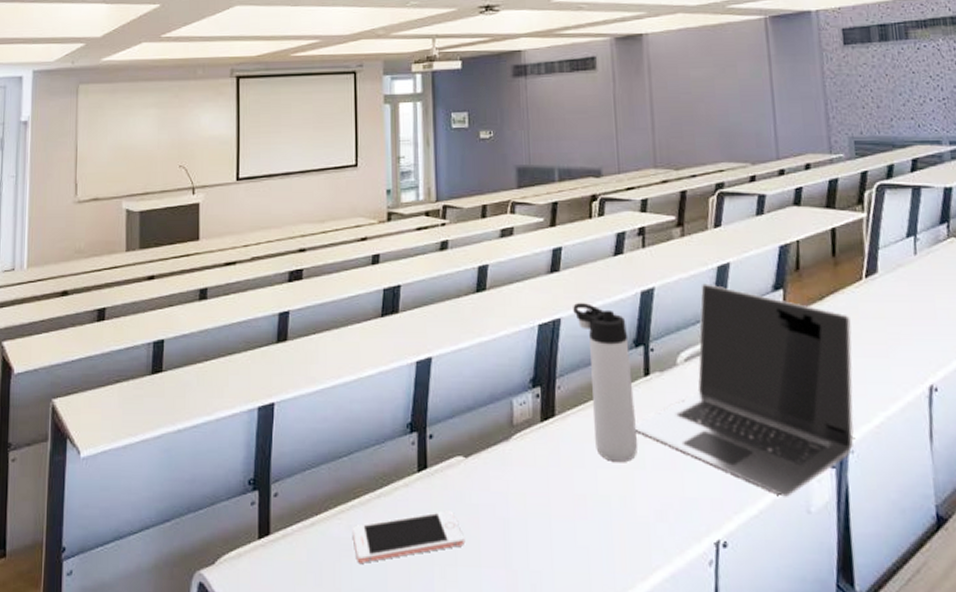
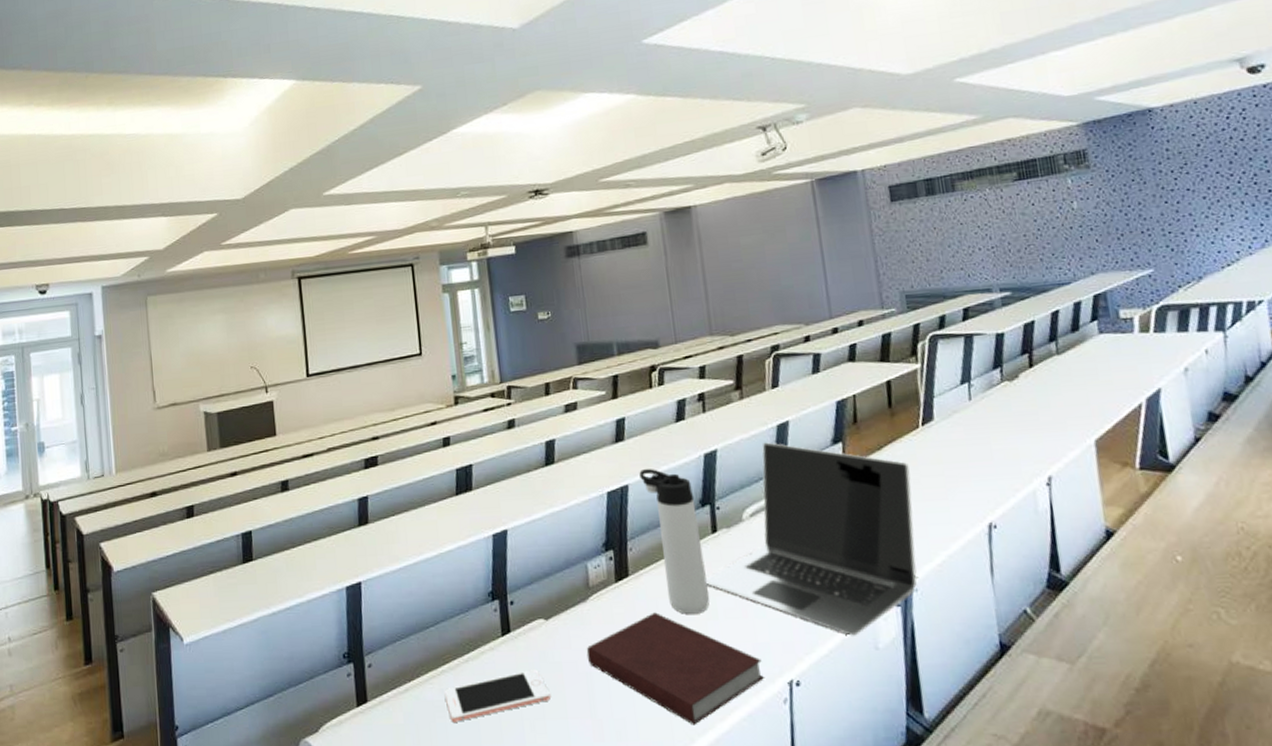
notebook: none [505,457,690,584] -> present [586,612,764,726]

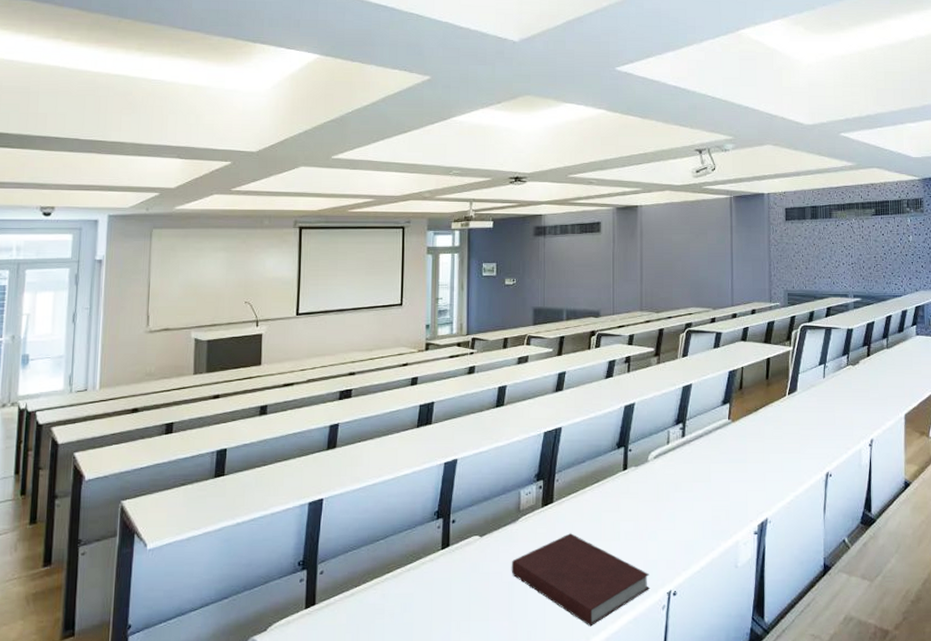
cell phone: present [444,669,551,722] -> none [385,578,476,623]
thermos bottle: present [639,469,710,614] -> none [572,415,616,535]
laptop: present [705,442,917,636] -> none [613,400,776,556]

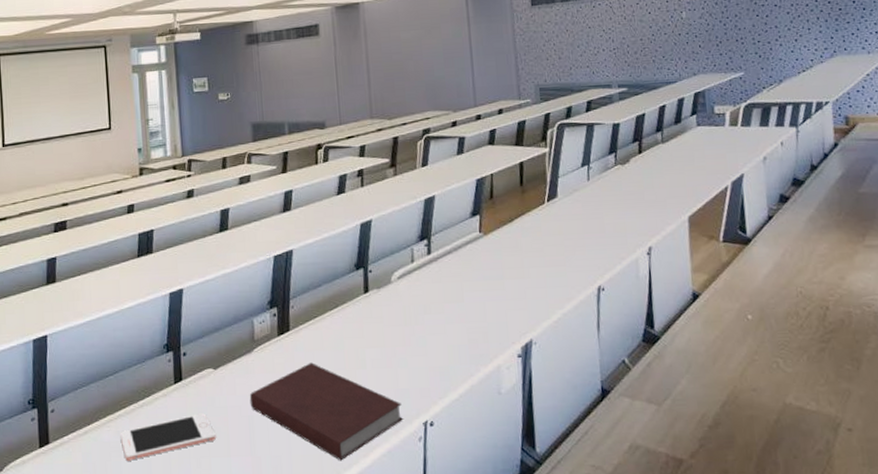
cell phone: none [385,578,476,623] -> present [120,413,216,461]

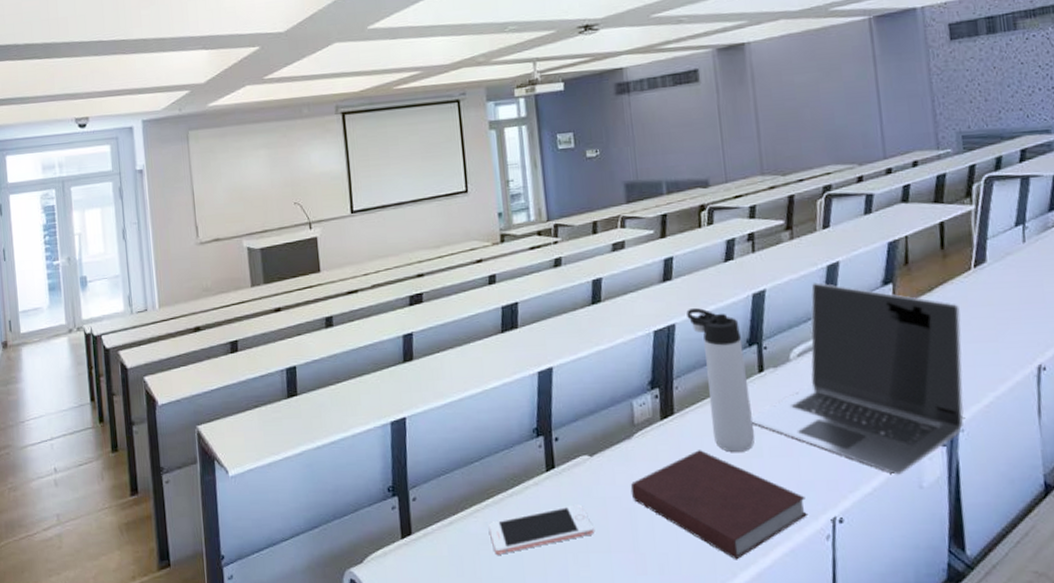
thermos bottle: none [303,236,360,364] -> present [686,308,755,452]
laptop: none [356,214,537,383] -> present [750,282,964,475]

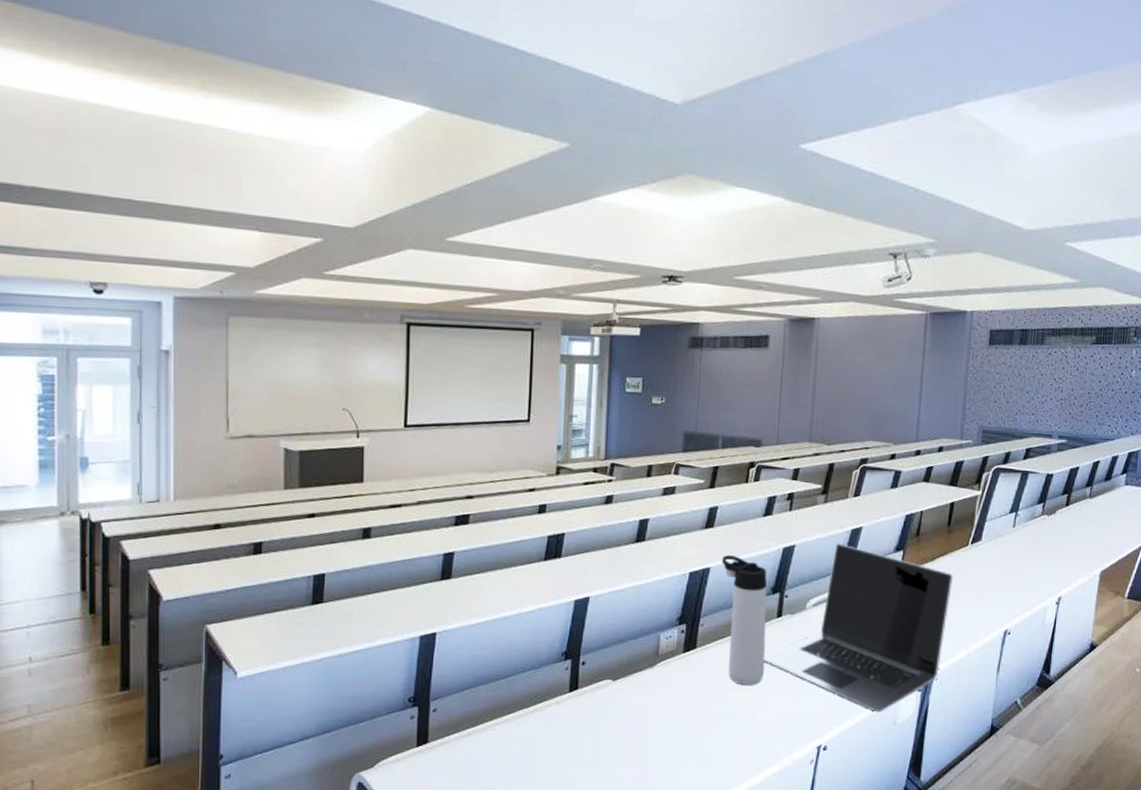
cell phone: present [488,504,594,555] -> none [505,723,607,765]
notebook: present [630,450,807,560] -> none [646,681,799,778]

